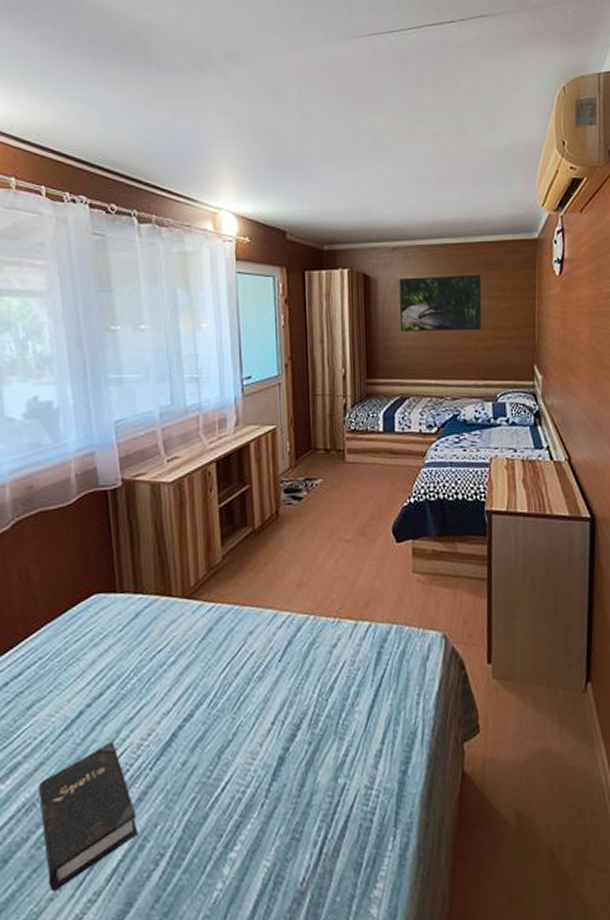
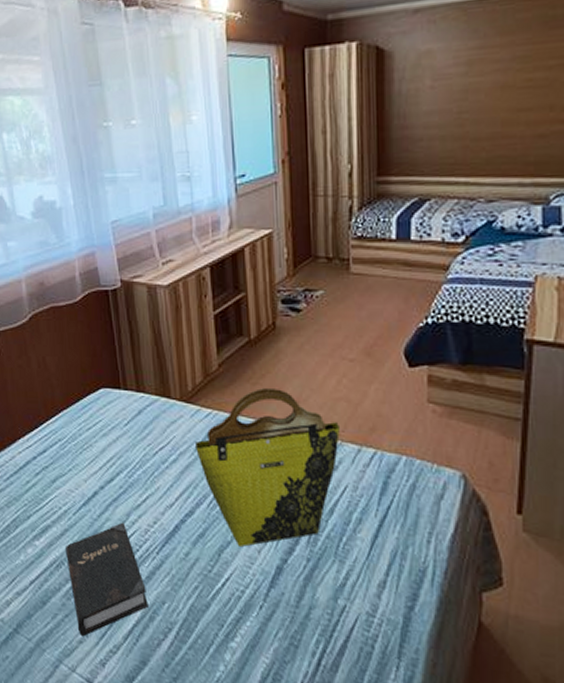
tote bag: none [197,575,339,743] -> present [196,388,341,547]
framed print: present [399,274,482,332] -> none [420,35,536,118]

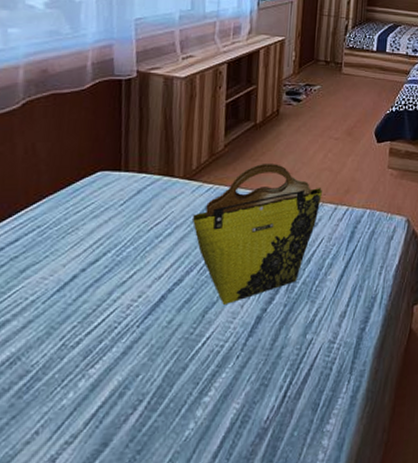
hardback book: present [66,522,148,637] -> none [25,301,120,436]

